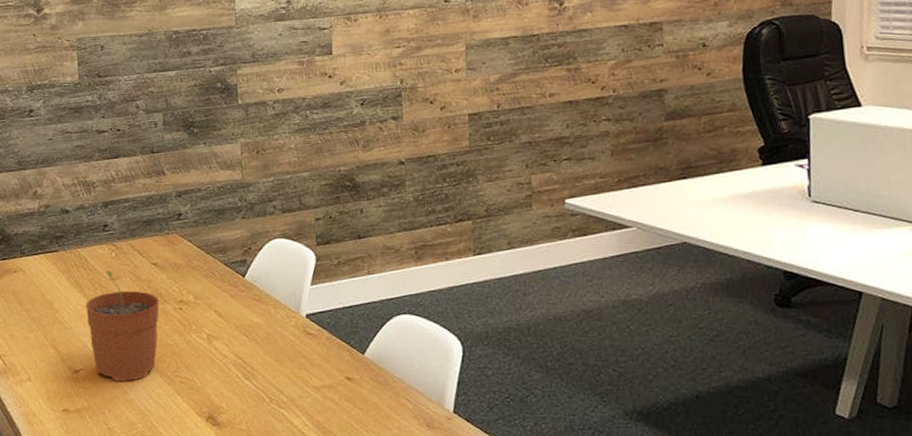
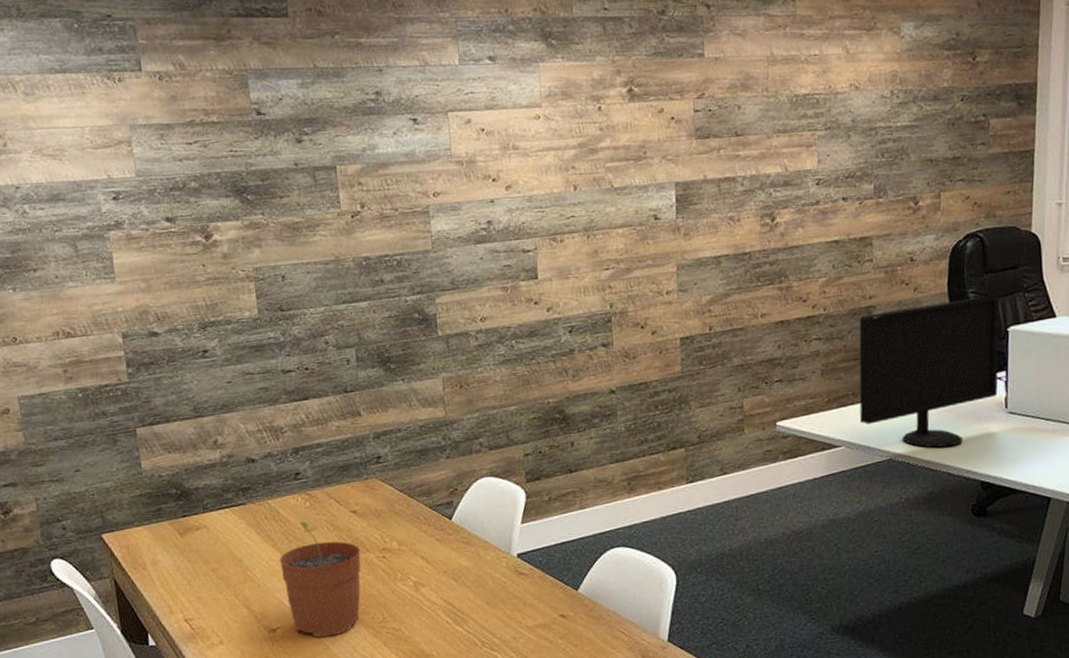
computer monitor: none [650,83,800,233] -> present [859,296,1000,448]

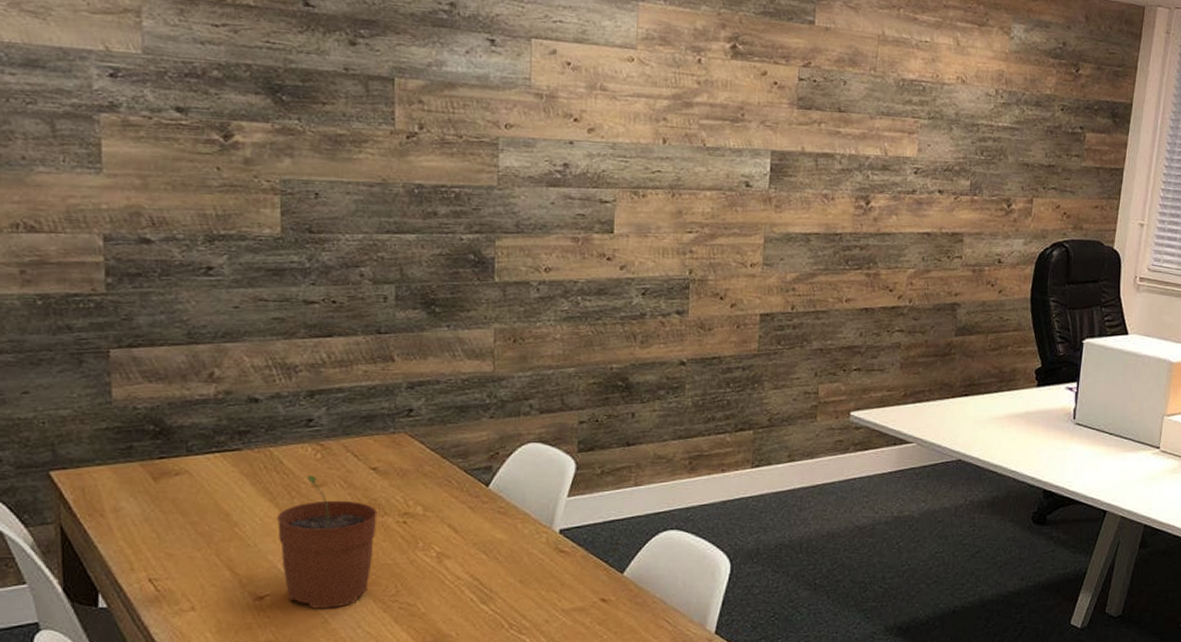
computer monitor: present [859,296,1000,448] -> none [934,306,1078,452]

